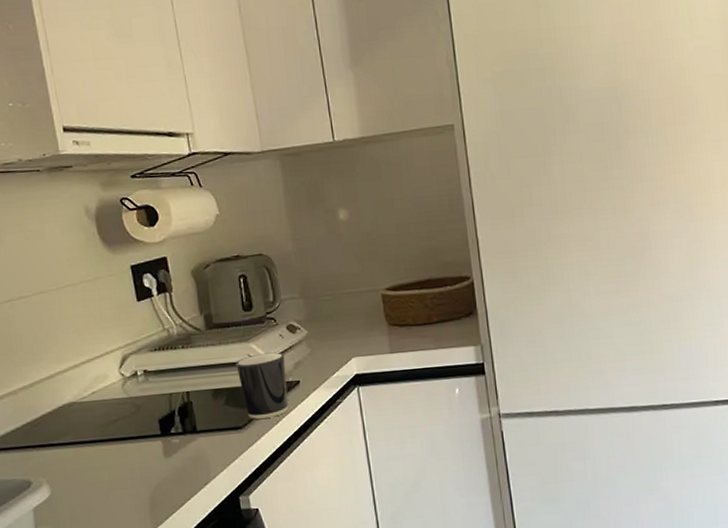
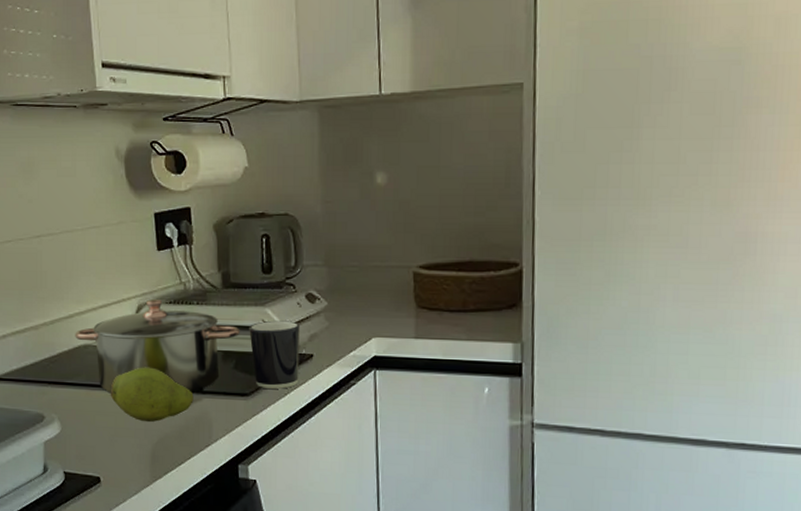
cooking pot: none [57,348,228,447] -> present [75,299,240,392]
fruit: none [100,415,188,470] -> present [110,367,194,422]

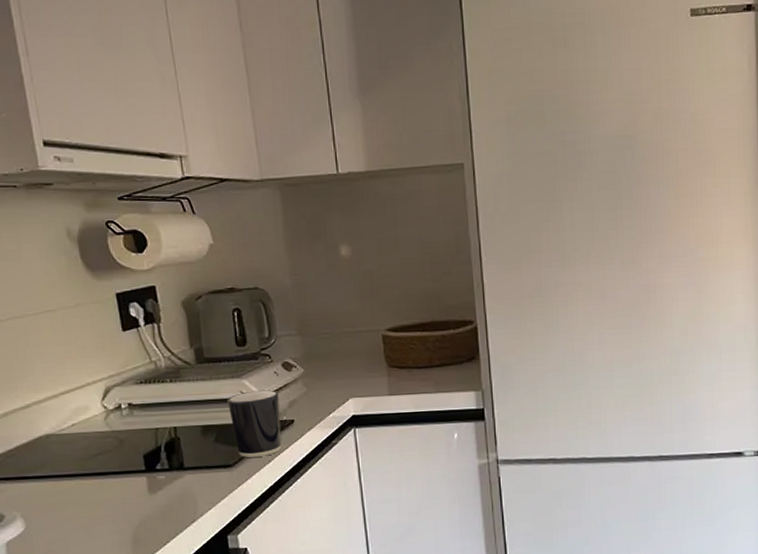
cooking pot: present [75,299,240,392] -> none [34,380,218,481]
fruit: present [110,367,194,422] -> none [80,450,175,506]

